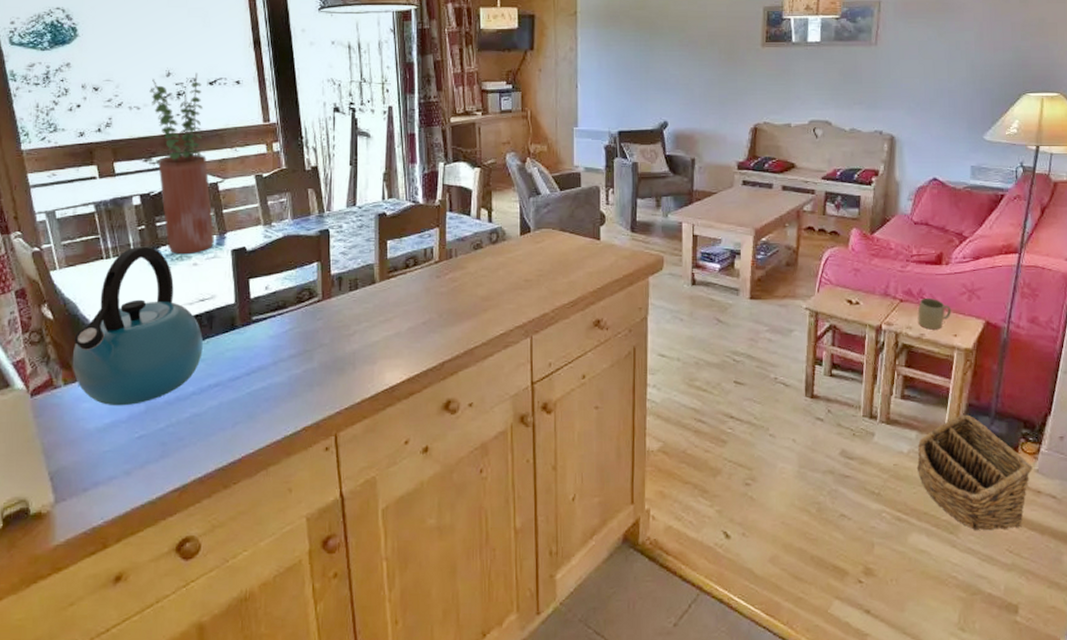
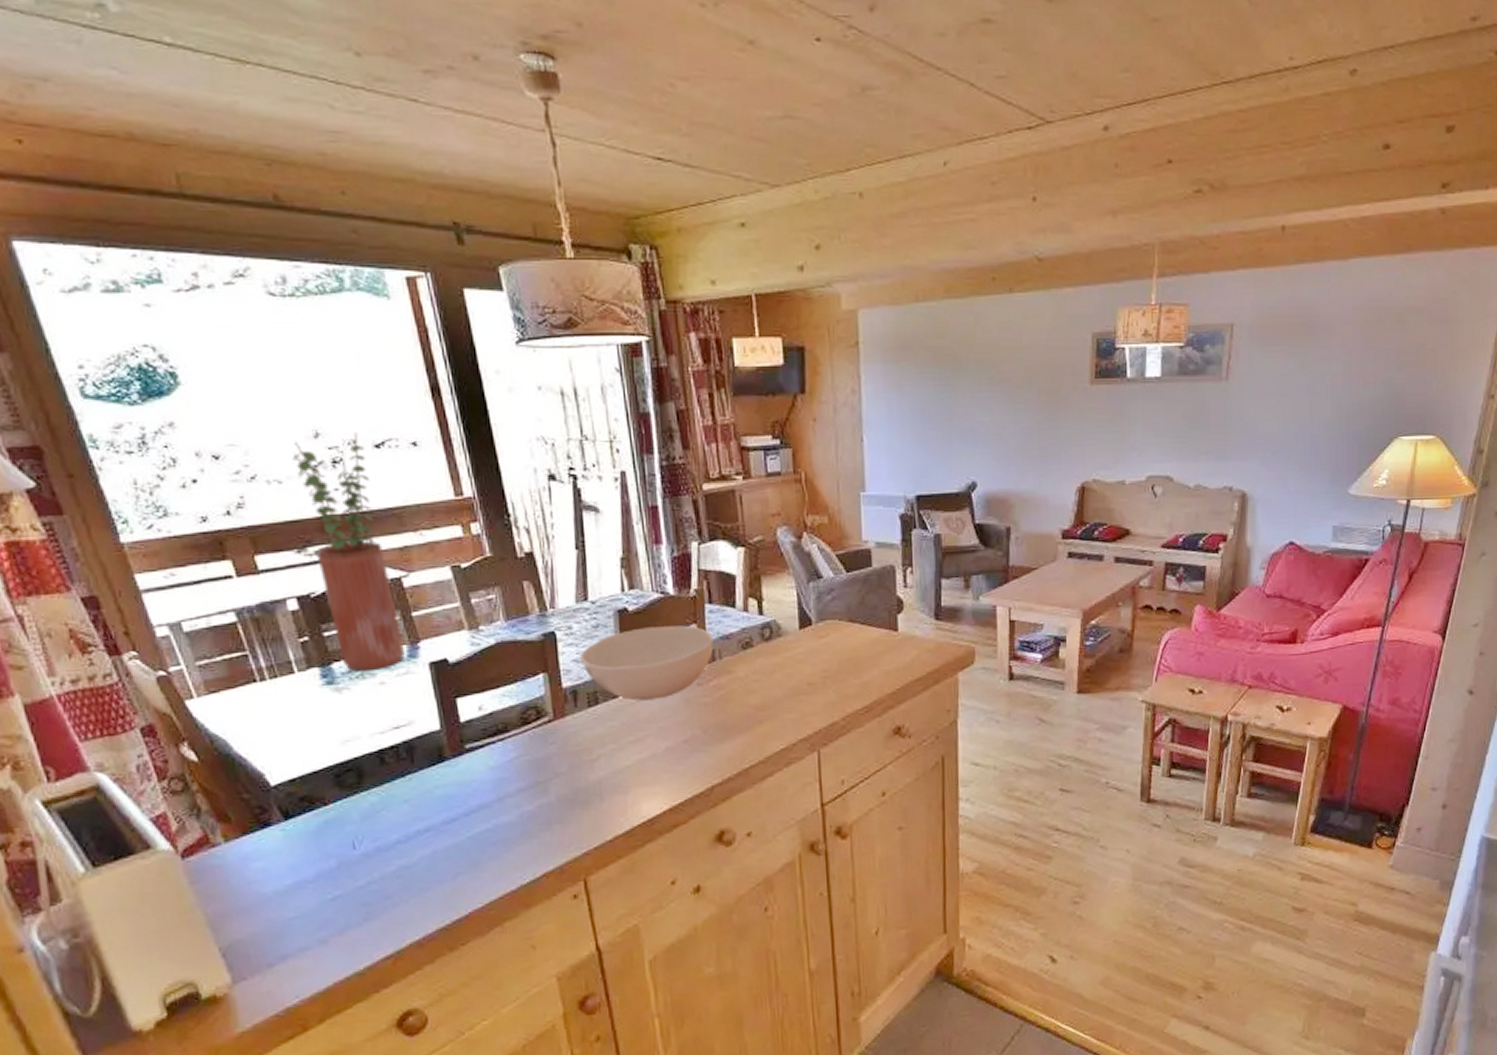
kettle: present [72,246,203,406] -> none [230,663,405,864]
bowl: none [346,228,451,288] -> present [580,625,714,701]
basket: present [916,414,1033,531] -> none [1262,810,1387,934]
mug: present [917,297,951,330] -> none [1268,682,1305,719]

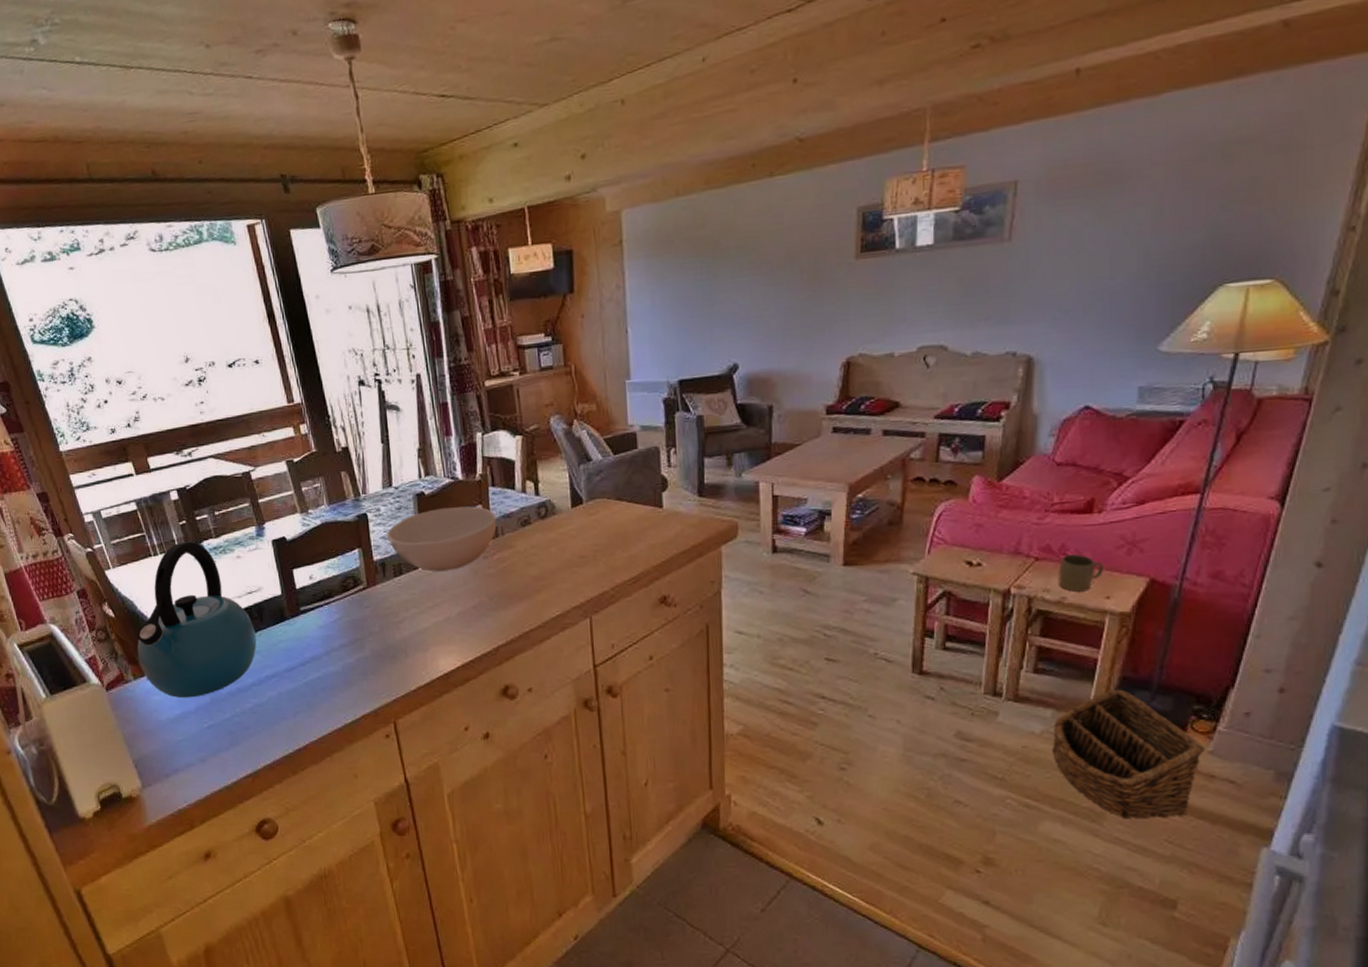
kettle: none [230,663,405,864] -> present [136,541,257,698]
vase: present [292,432,404,671] -> none [171,355,254,547]
basket: none [1262,810,1387,934] -> present [1051,689,1205,819]
mug: none [1268,682,1305,719] -> present [1058,554,1103,592]

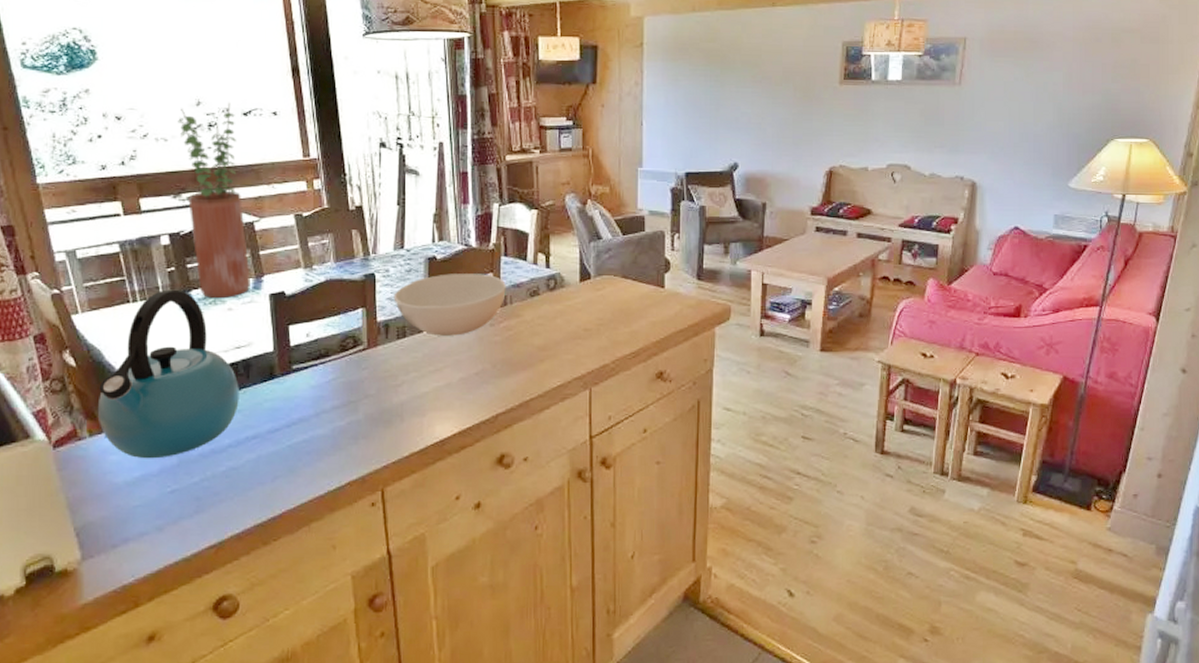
vase: none [171,355,254,547] -> present [178,102,250,298]
basket: present [1051,689,1205,819] -> none [987,471,1105,589]
mug: present [1058,554,1103,592] -> none [993,351,1028,385]

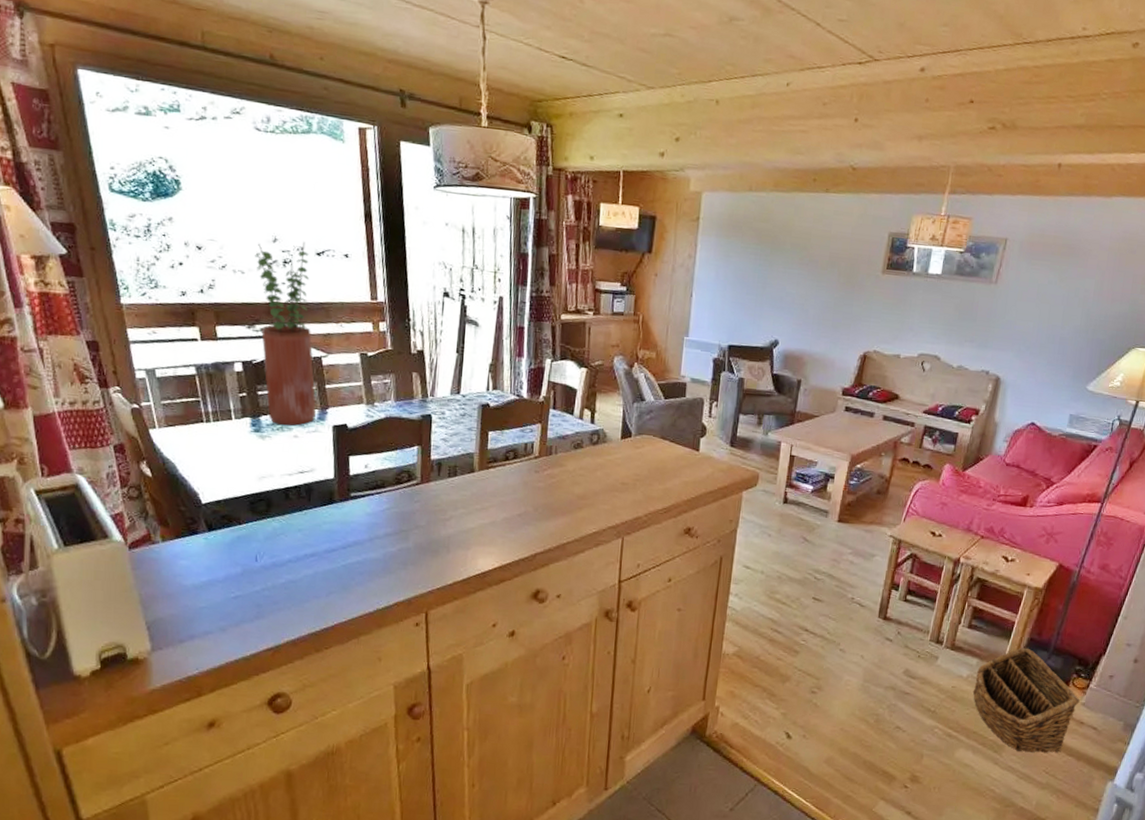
kettle: present [97,289,239,459] -> none [170,413,301,567]
bowl: present [393,274,506,336] -> none [447,421,553,479]
basket: none [987,471,1105,589] -> present [972,647,1080,753]

